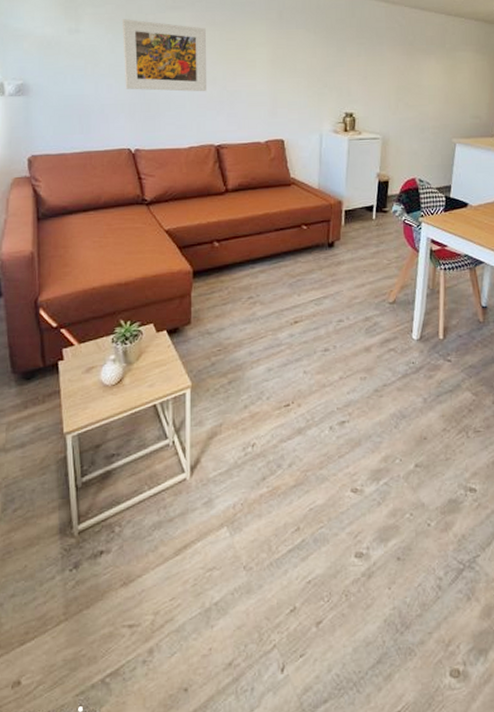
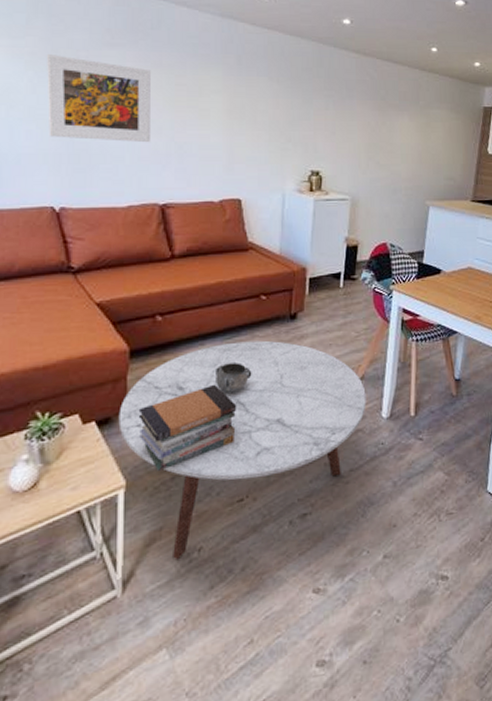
coffee table: none [185,265,398,453] -> present [118,340,366,561]
book stack: none [201,302,282,375] -> present [138,384,236,471]
decorative bowl: none [264,285,296,311] -> present [216,362,252,393]

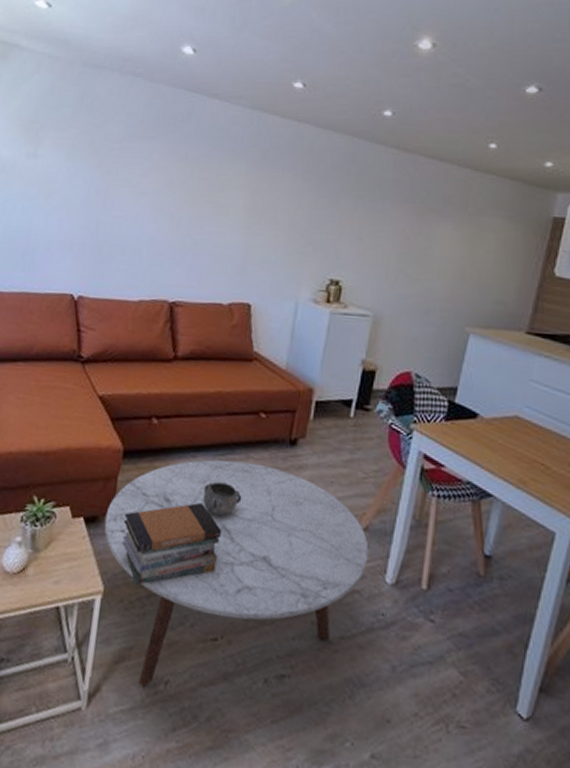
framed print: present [47,54,152,143] -> none [77,146,176,238]

